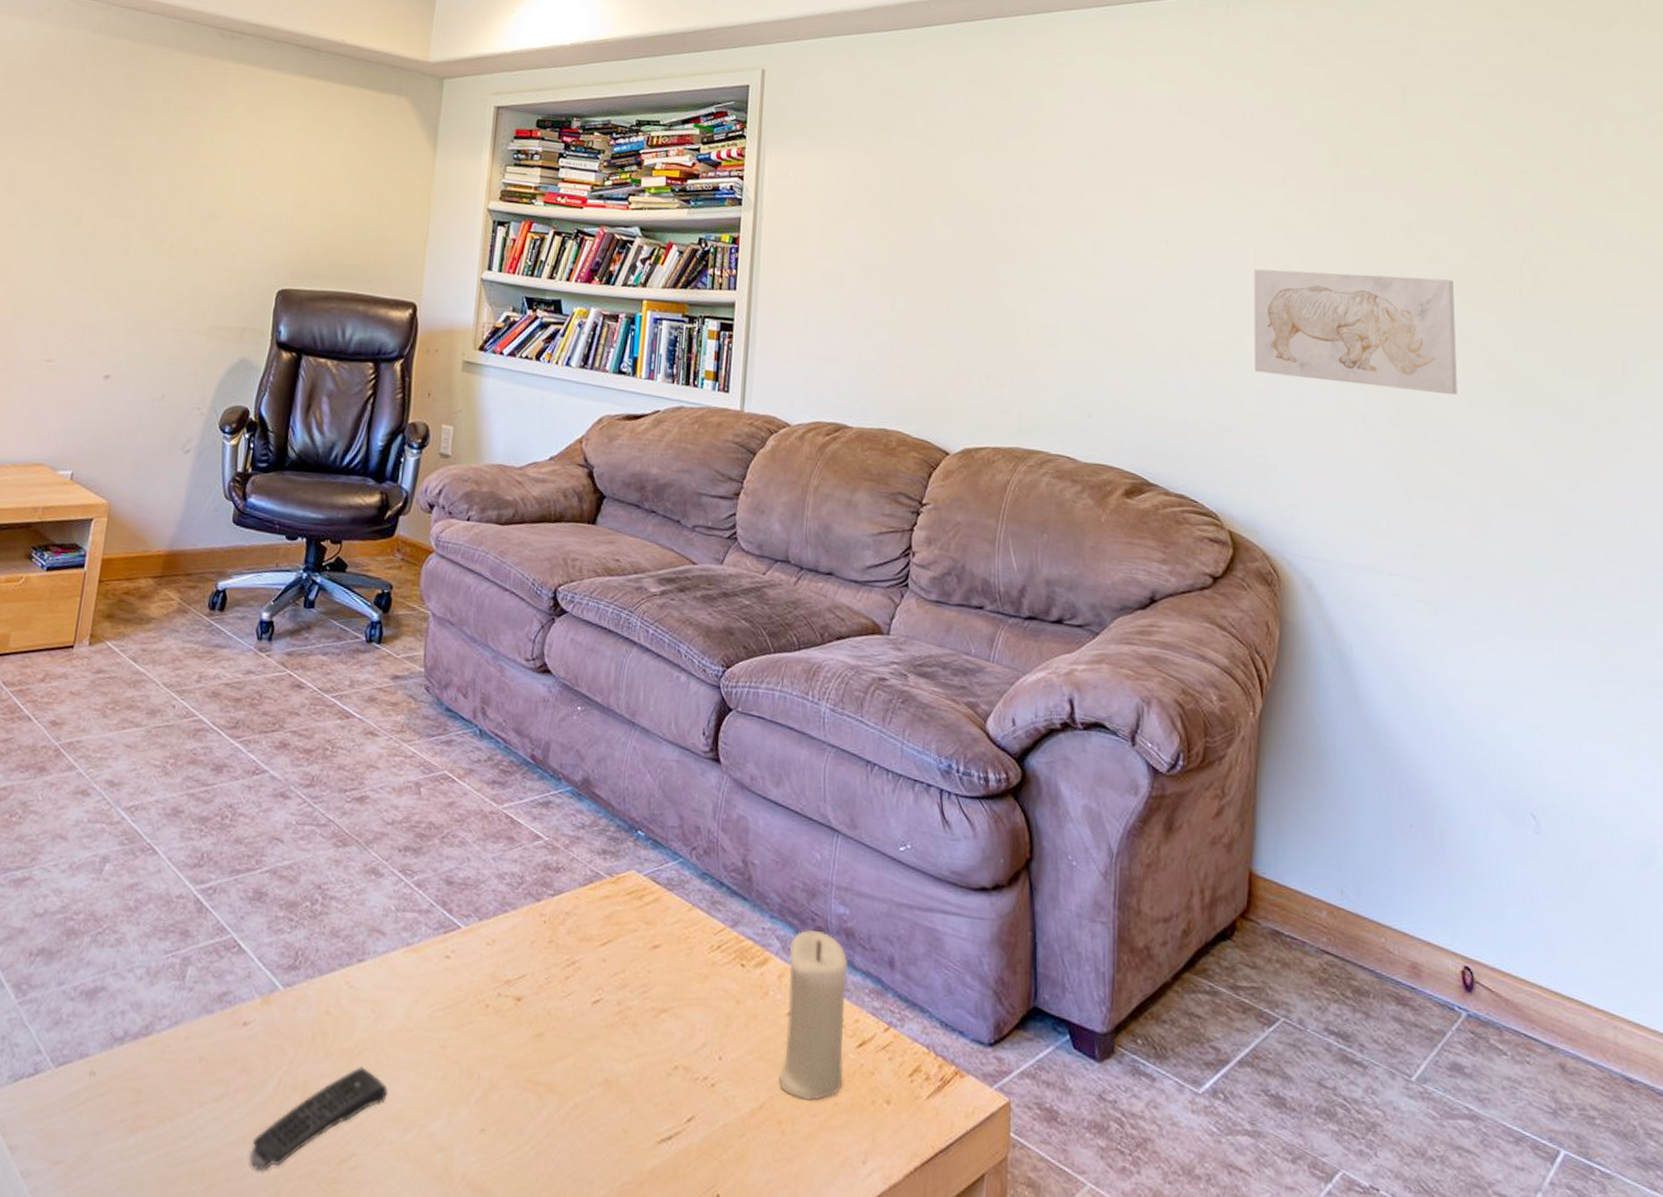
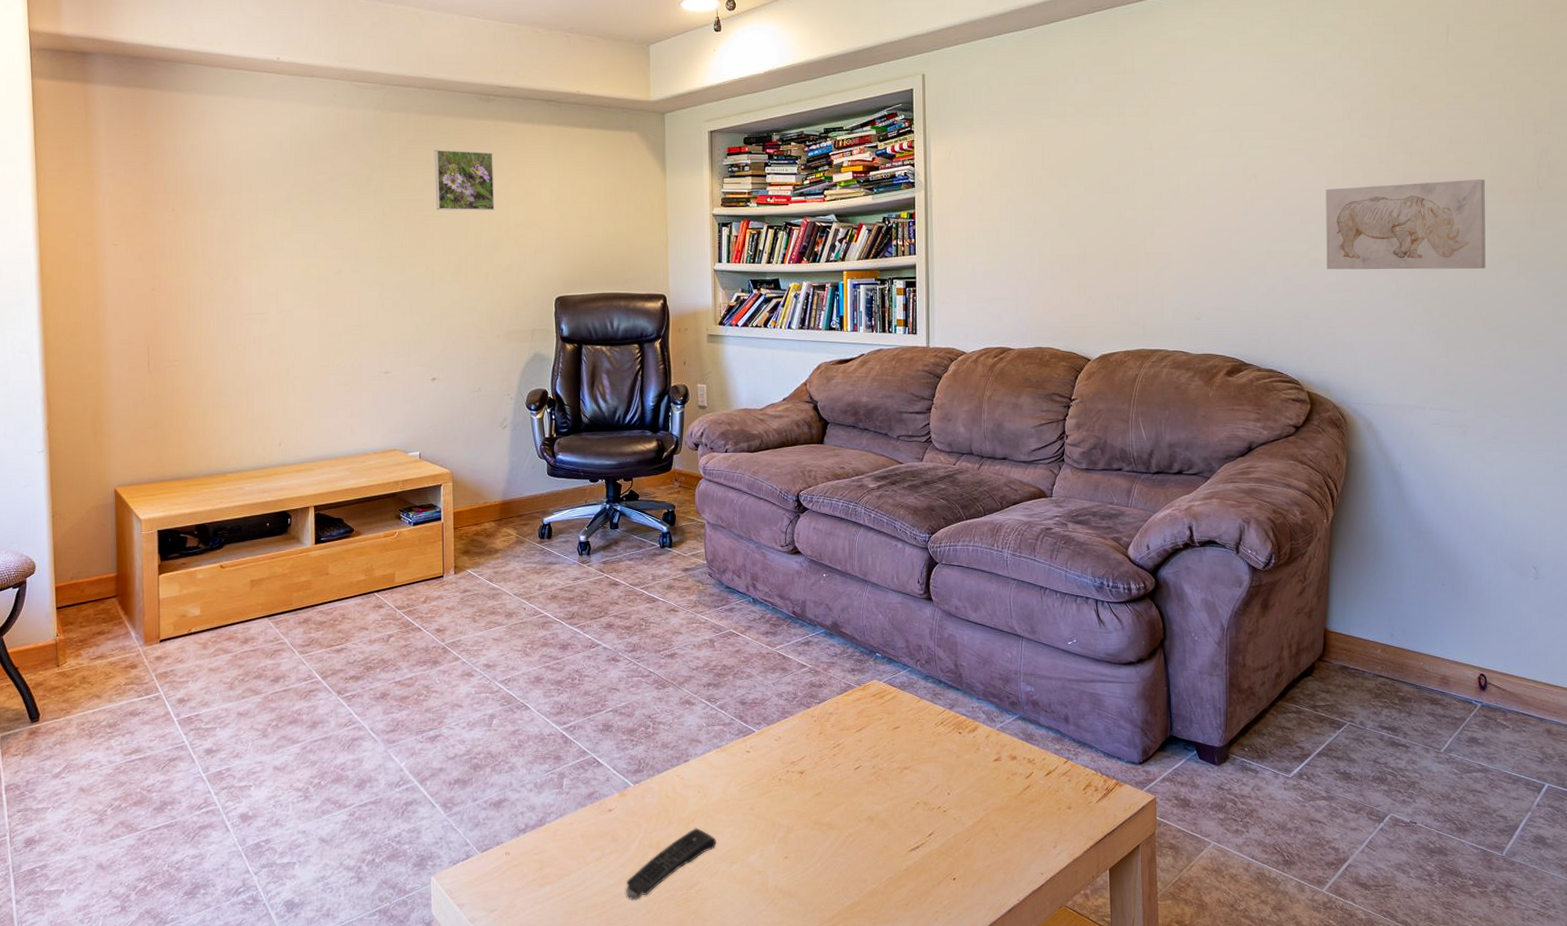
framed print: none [147,89,228,172] -> present [434,149,495,211]
candle: present [779,929,849,1101] -> none [991,704,1037,813]

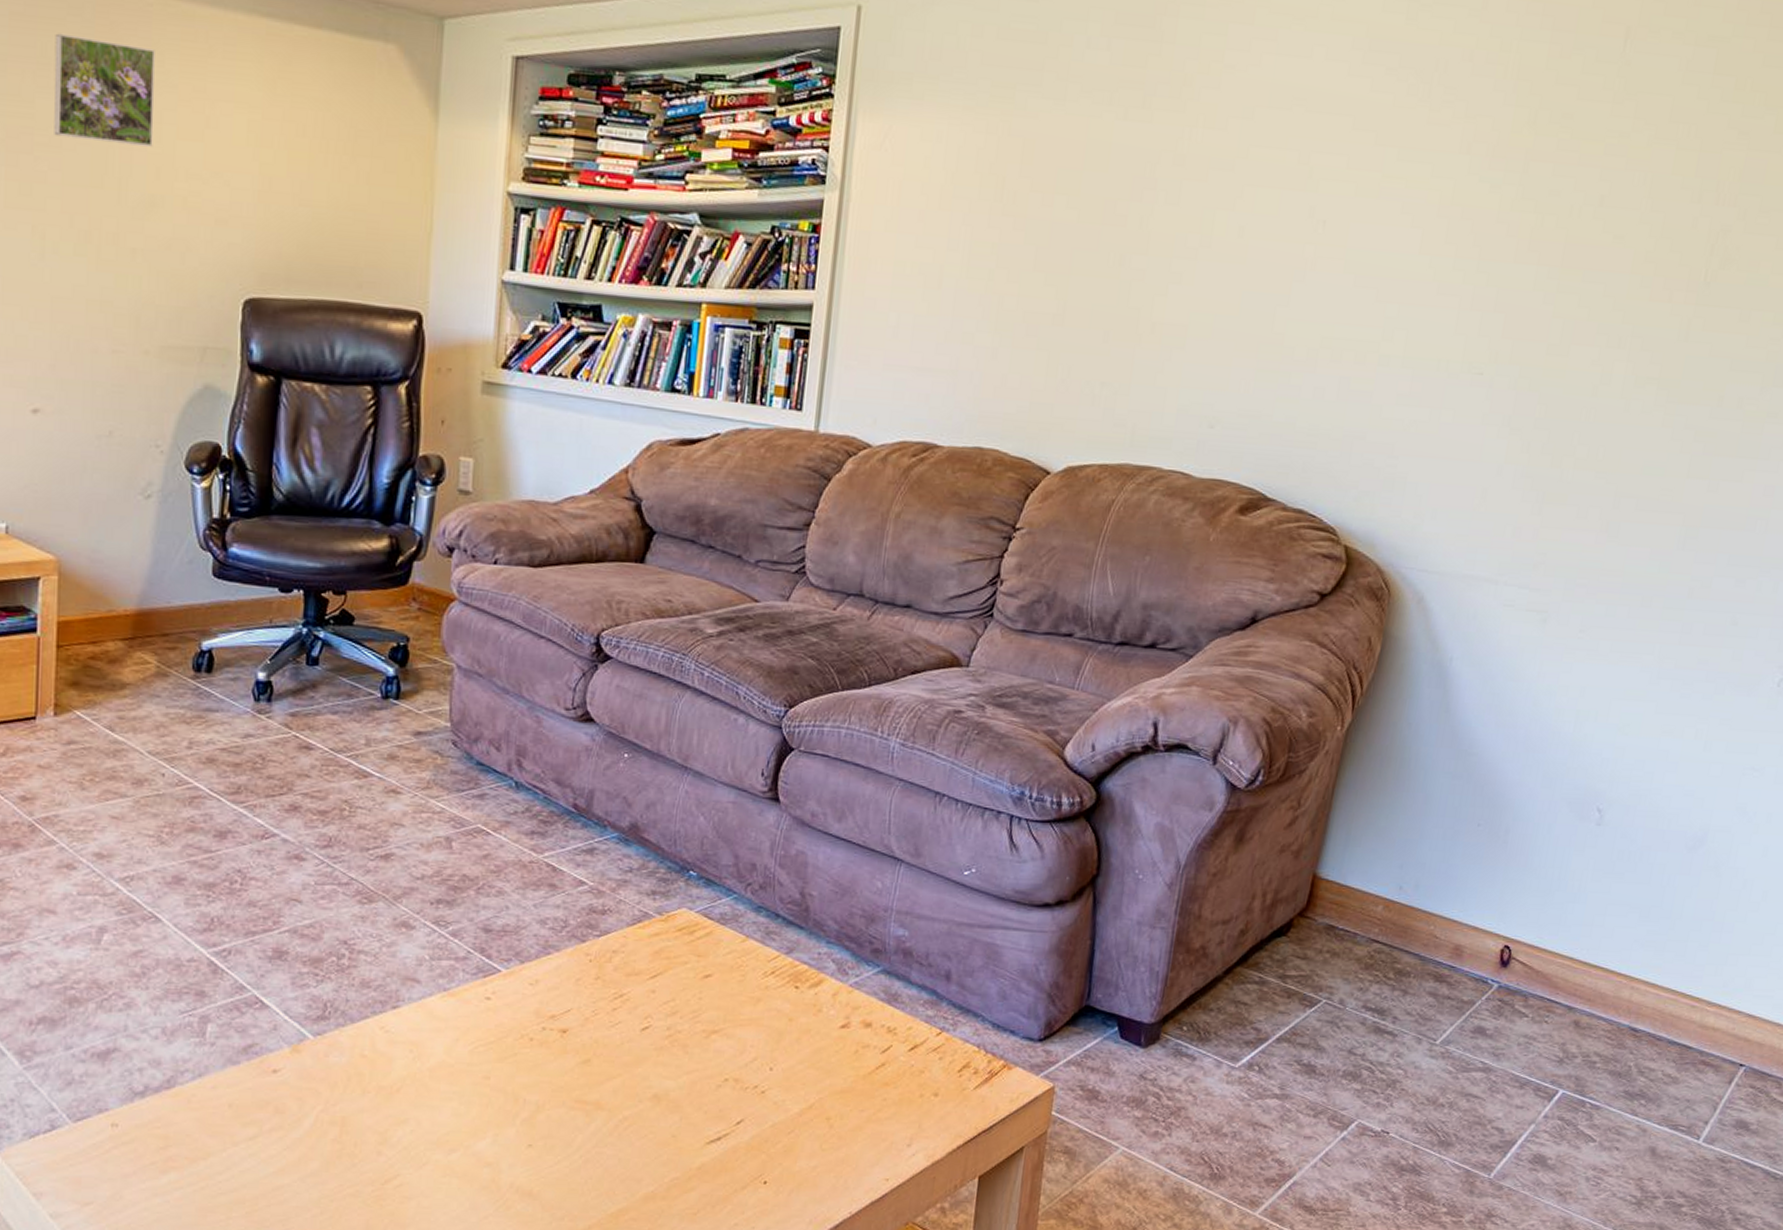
remote control: present [626,828,717,900] -> none [290,1100,432,1196]
wall art: present [1326,179,1486,270] -> none [1400,253,1636,394]

